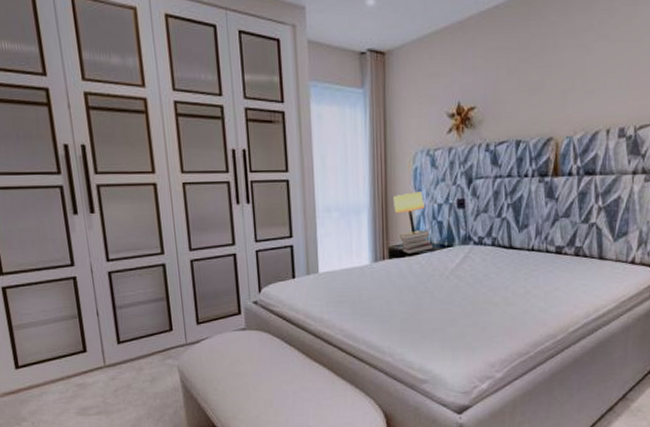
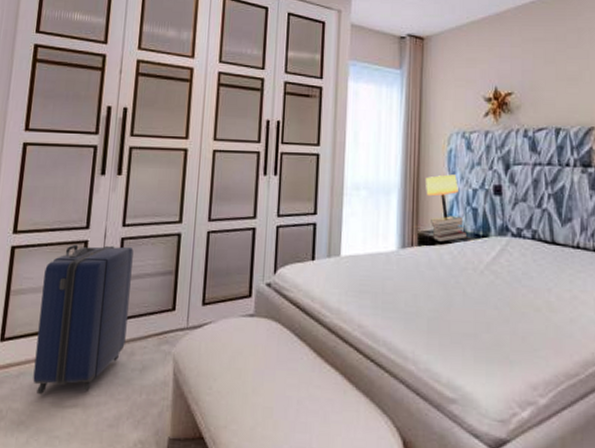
suitcase: none [40,279,133,408] -> present [33,244,134,395]

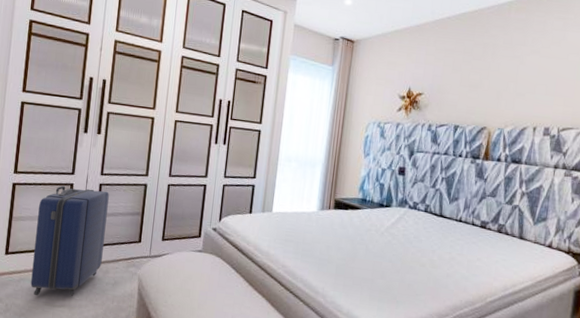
table lamp: present [426,174,458,219] -> none [344,155,371,190]
books: present [431,215,466,242] -> none [346,187,373,208]

